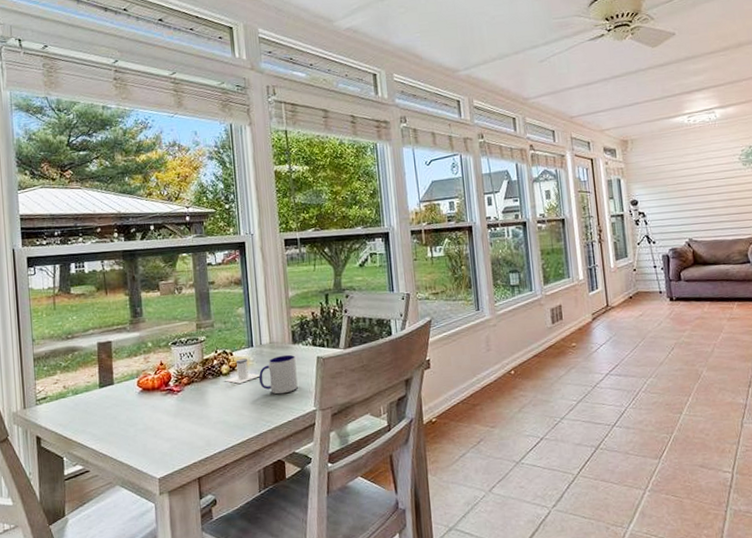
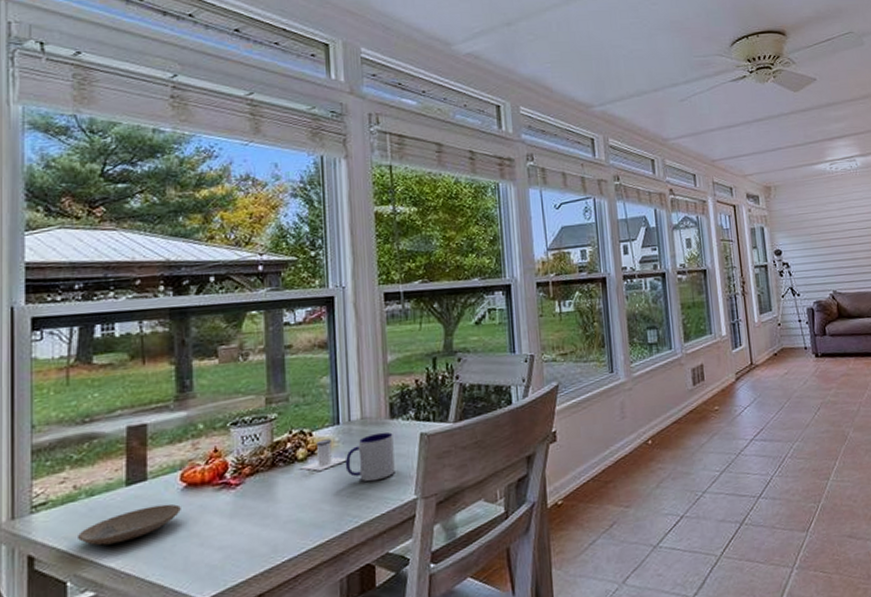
plate: none [68,403,139,432] -> present [76,504,181,546]

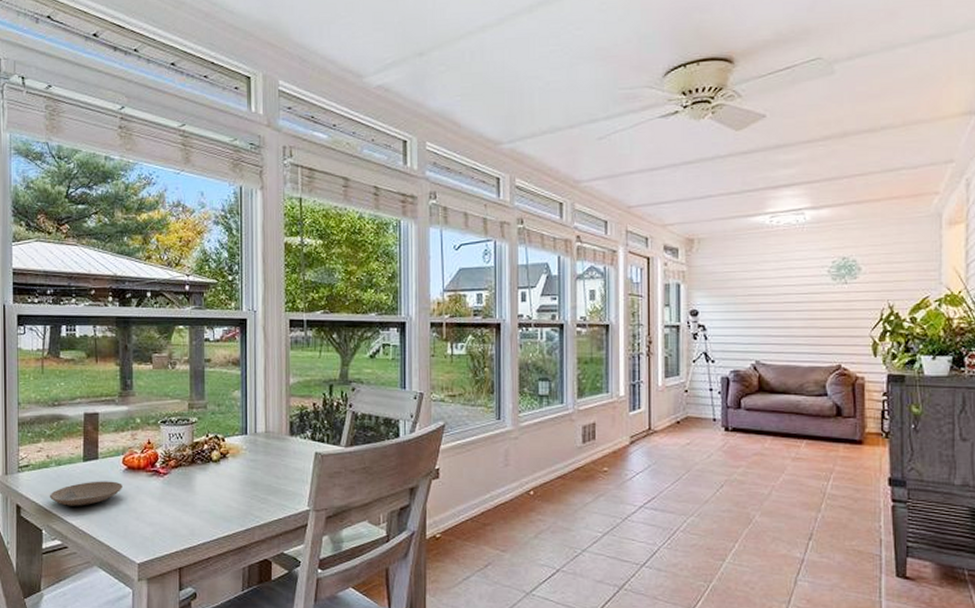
salt shaker: present [300,439,346,471] -> none [214,446,251,472]
mug: present [345,432,395,482] -> none [250,446,292,489]

